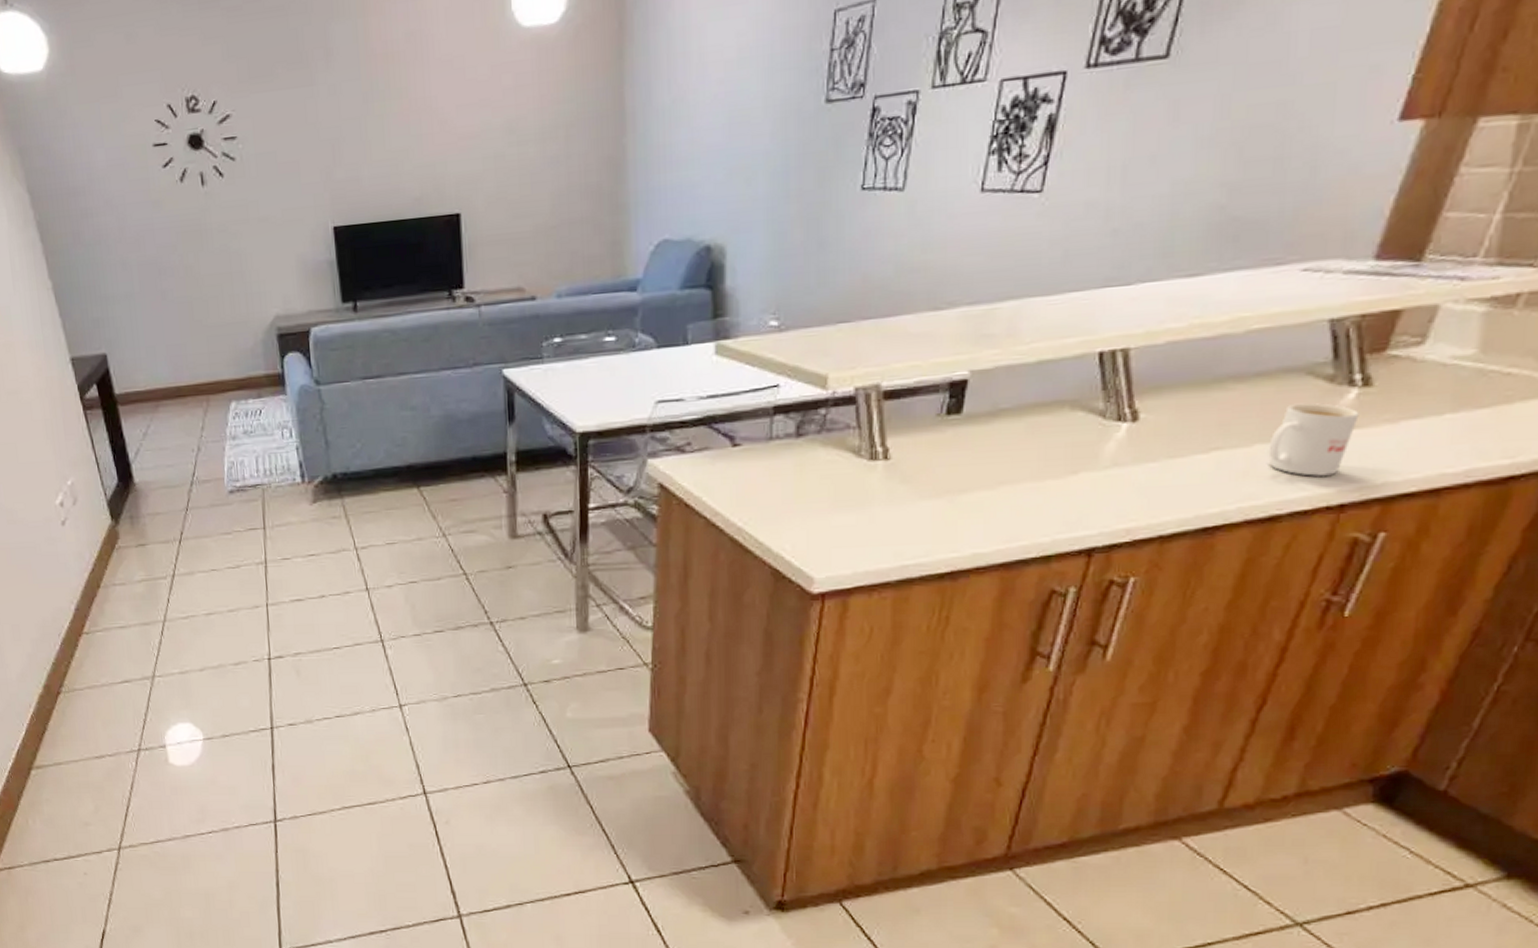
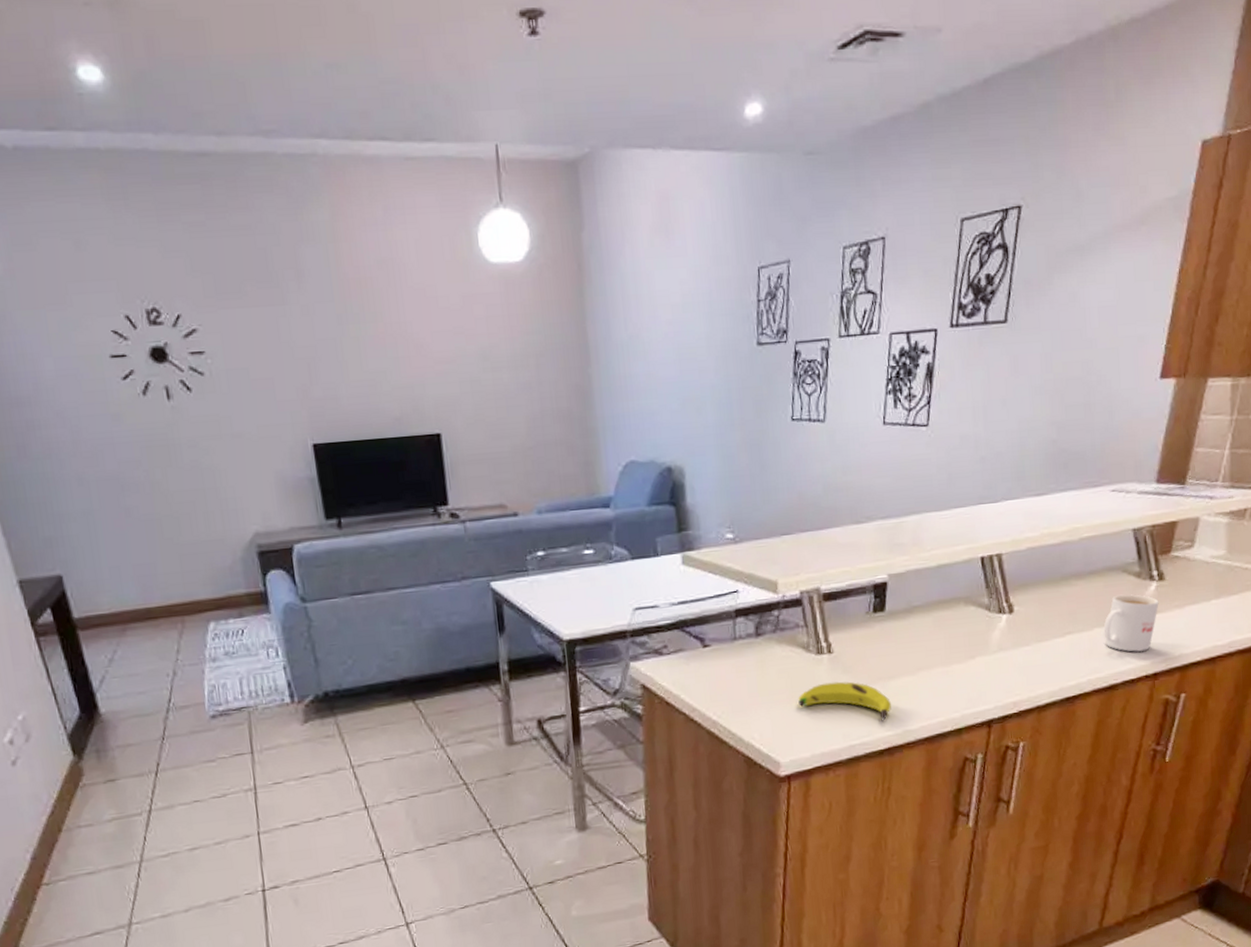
banana: none [842,492,961,541] -> present [798,681,892,721]

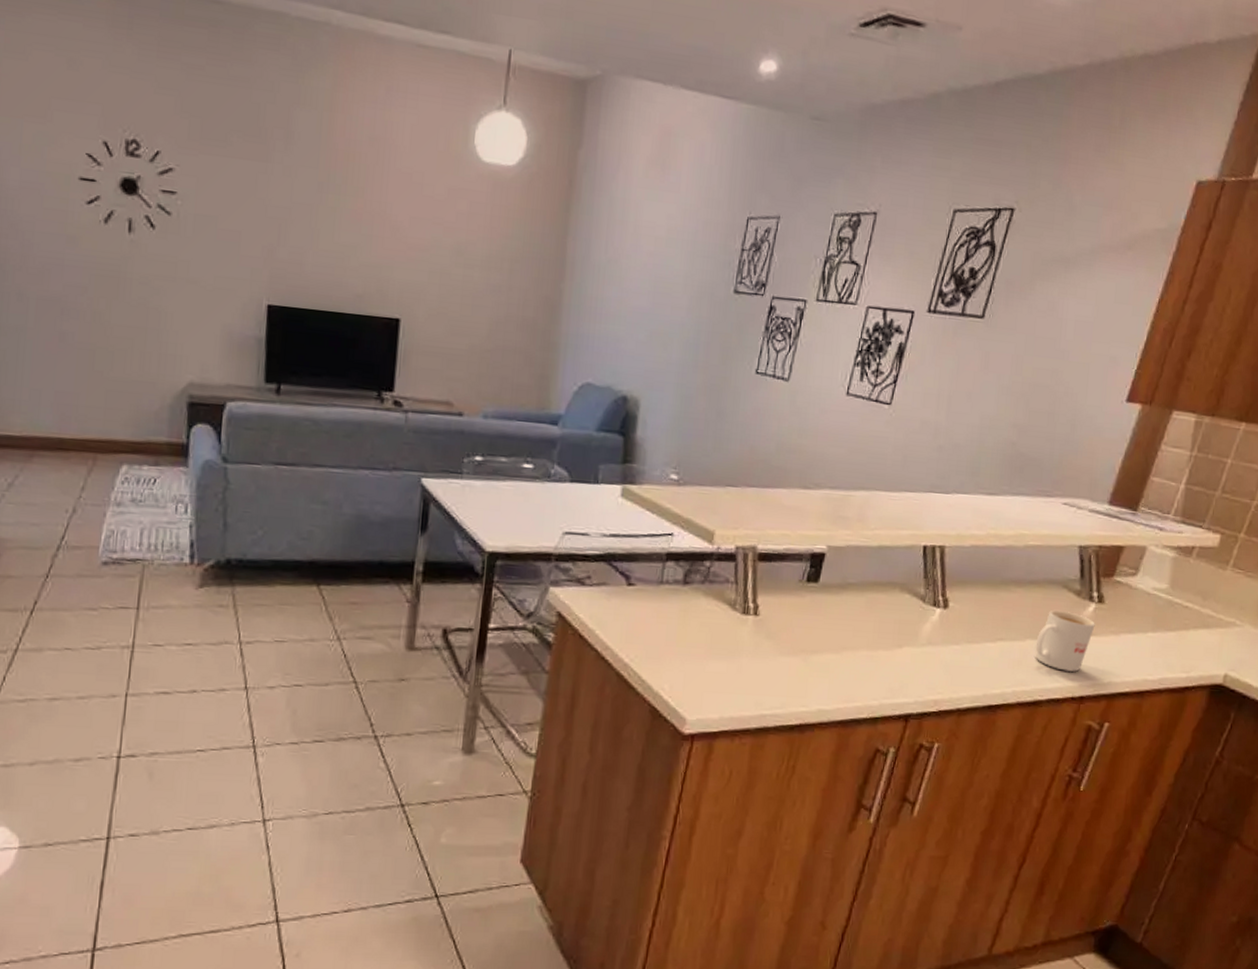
banana: present [798,681,892,721] -> none [715,644,811,696]

